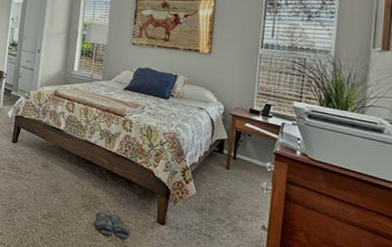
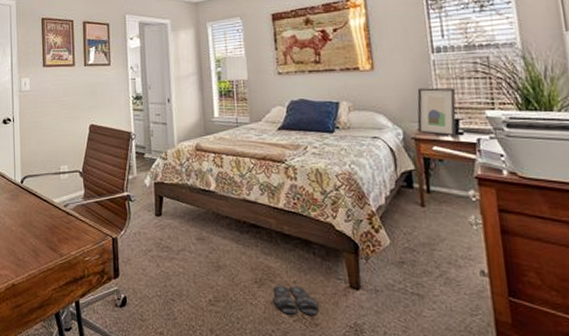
picture frame: none [237,75,273,118] -> present [417,87,456,136]

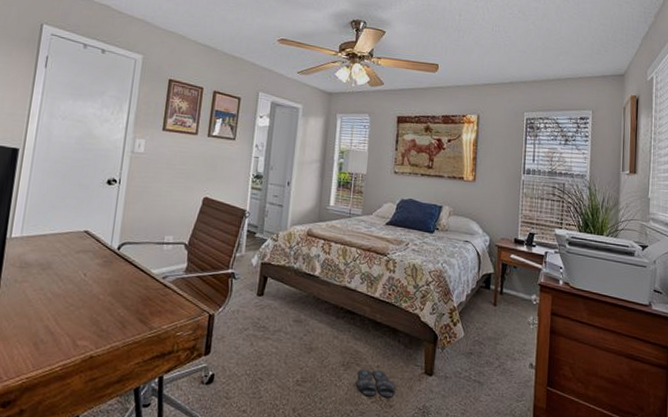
picture frame: present [417,87,456,136] -> none [502,203,536,248]

